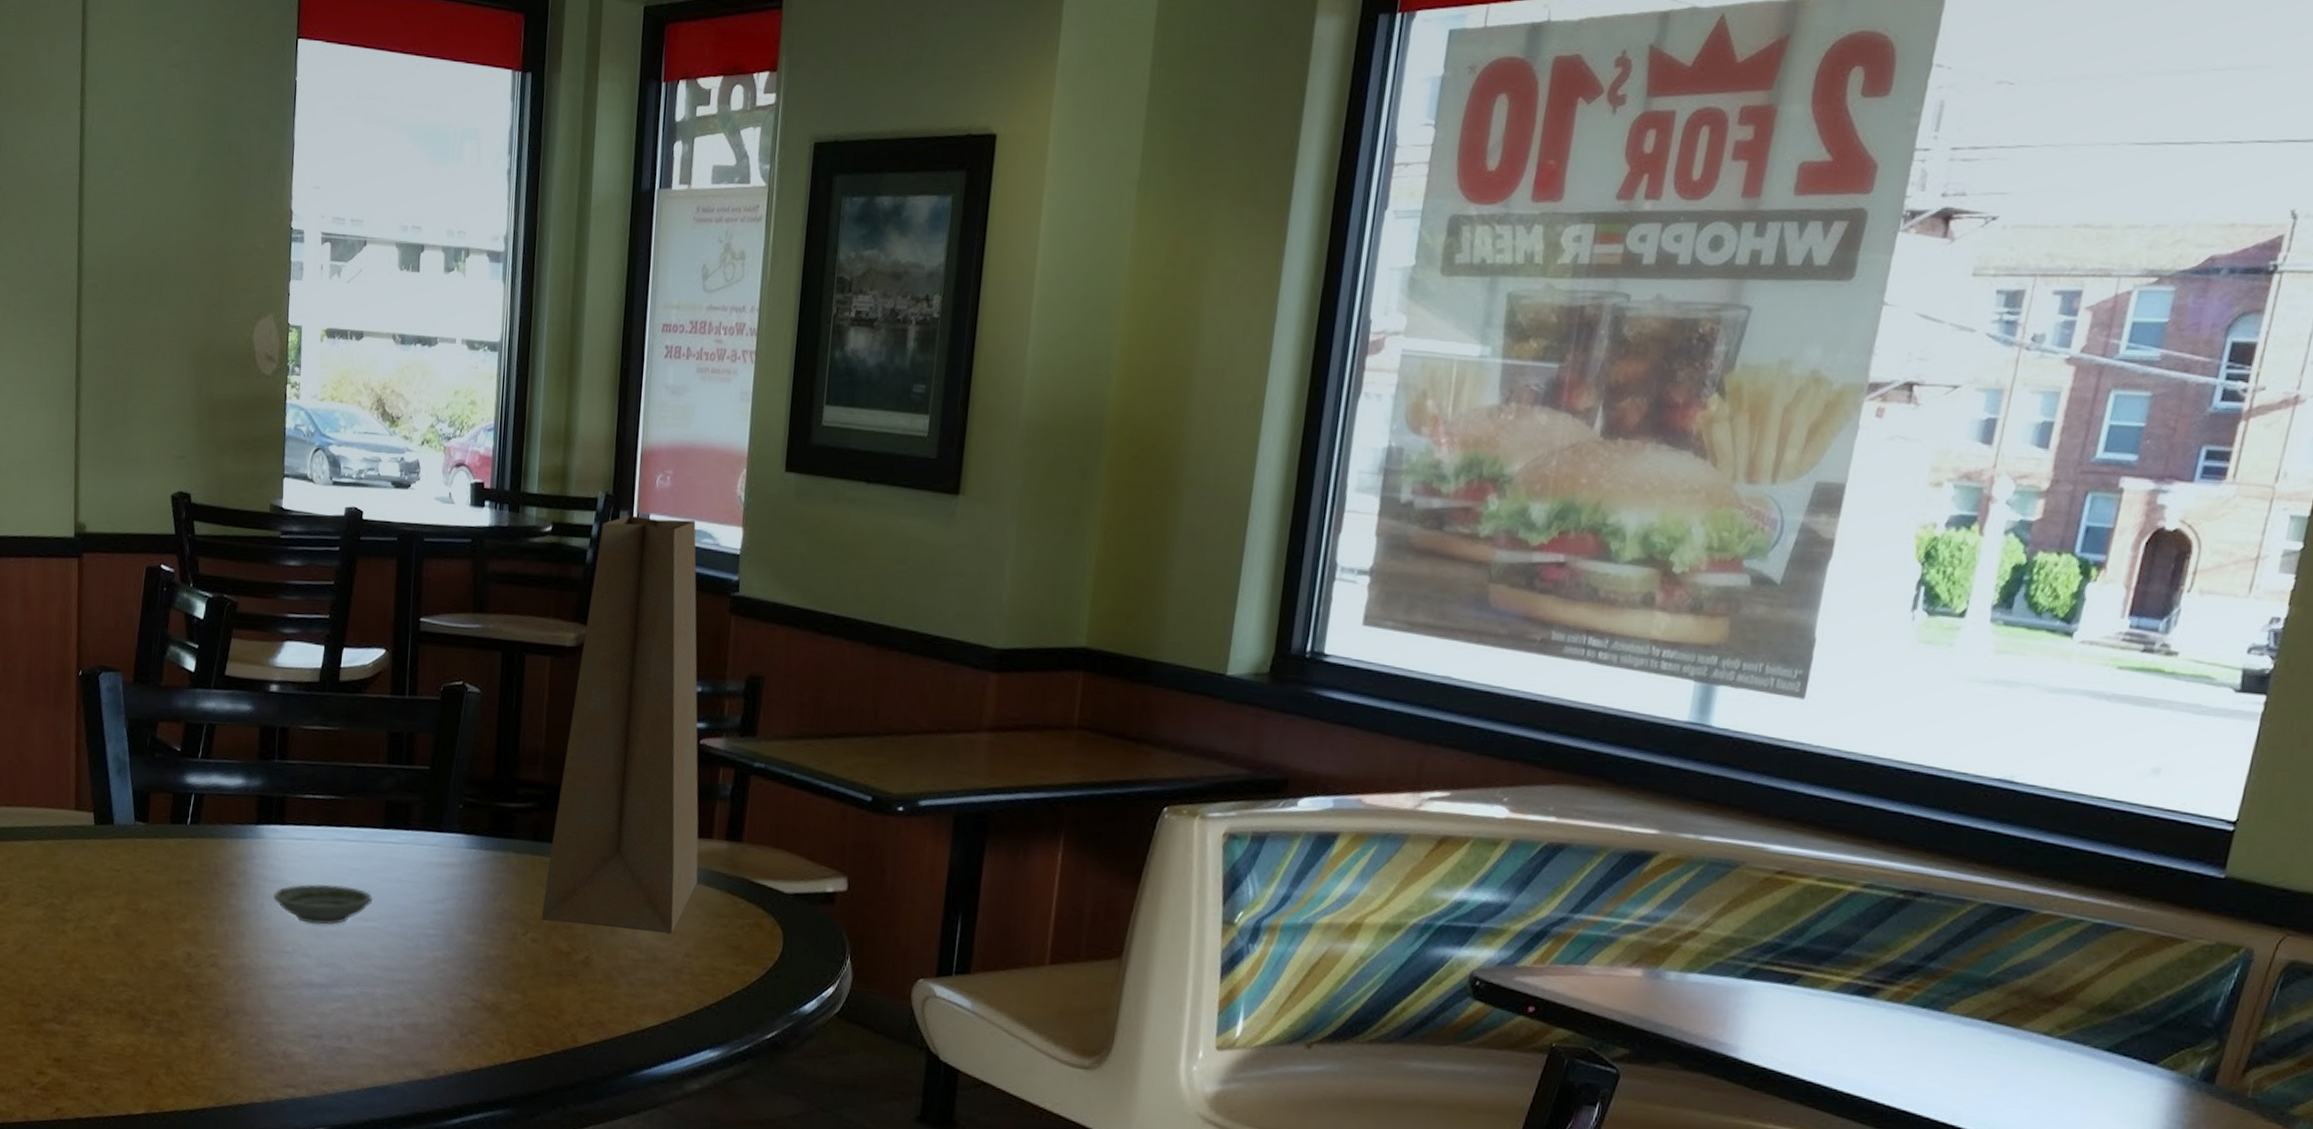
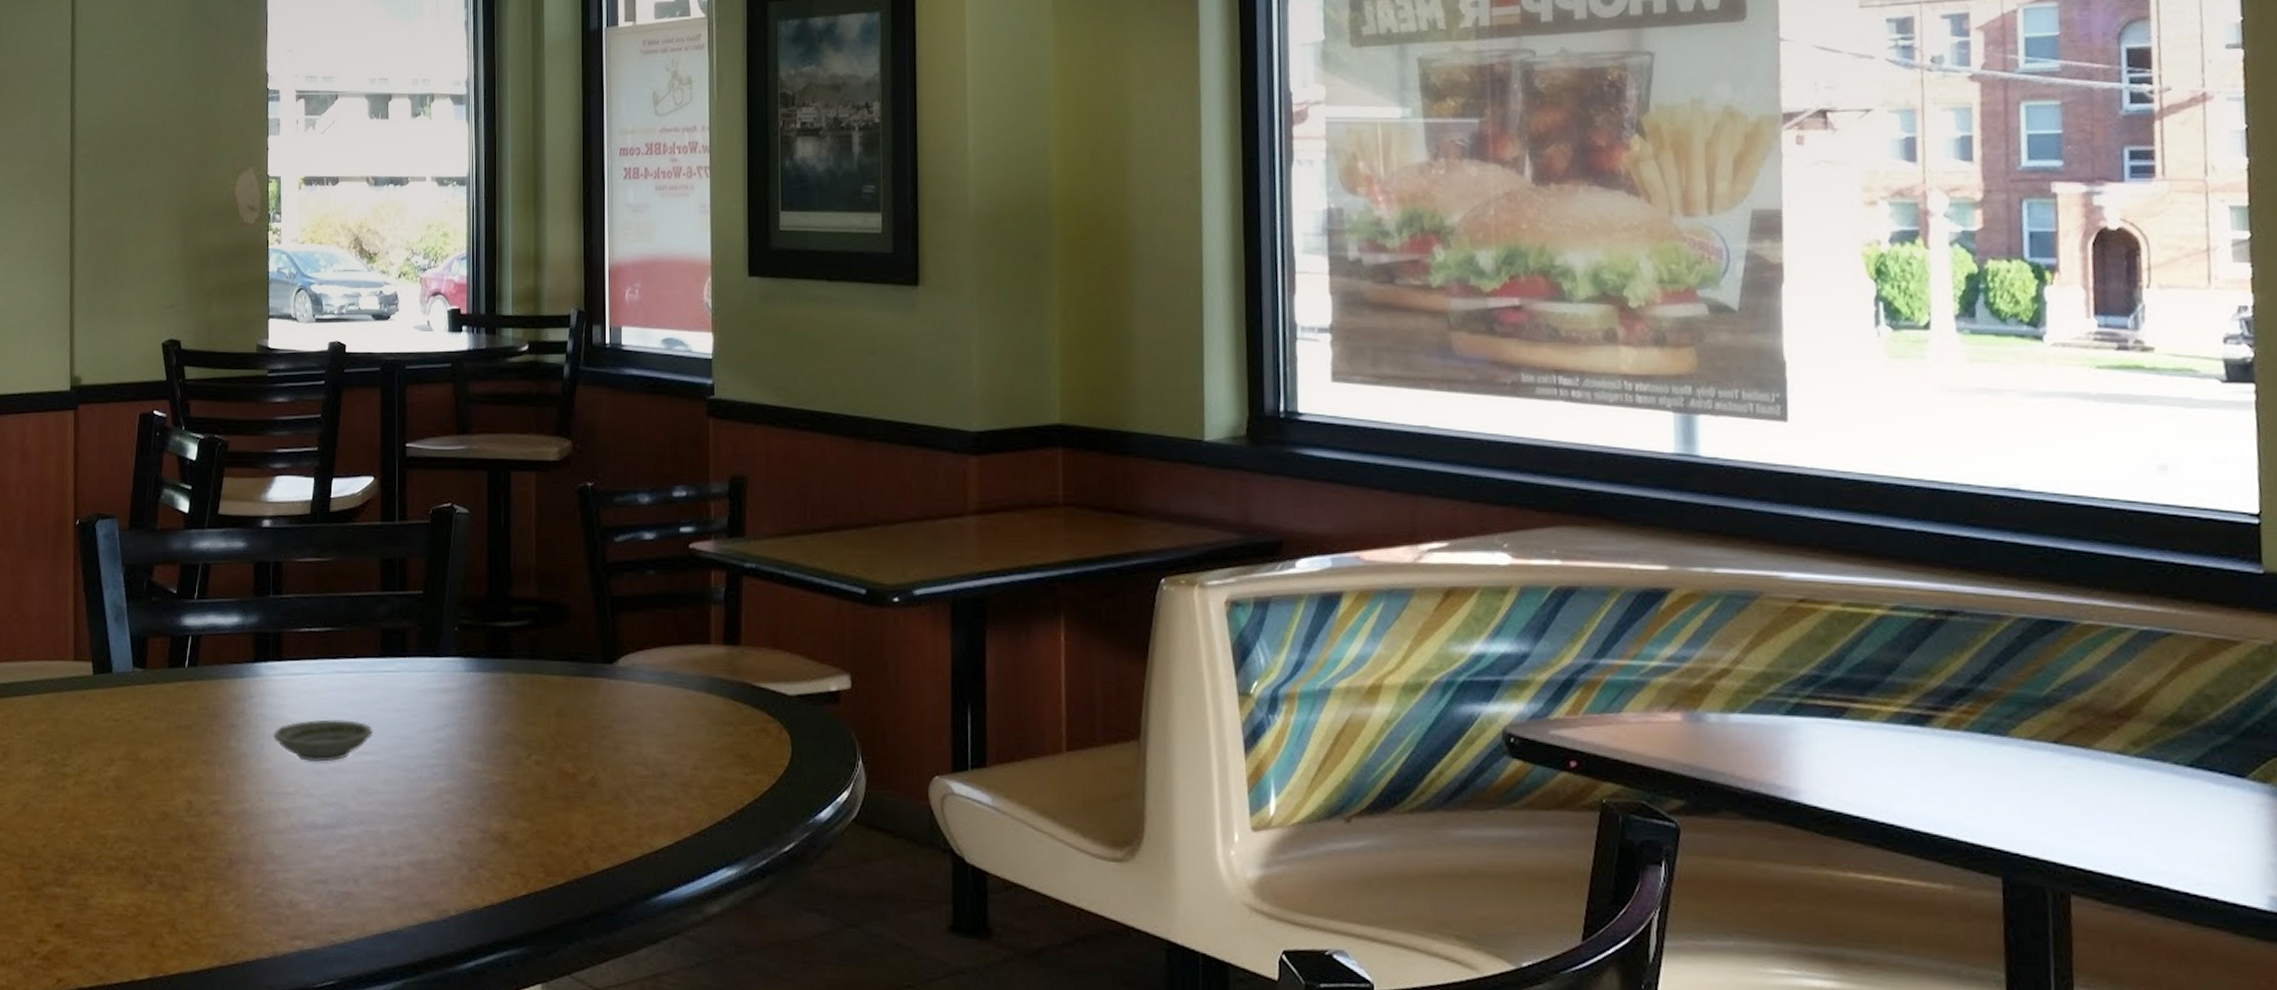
paper bag: present [541,515,699,934] -> none [544,329,699,747]

